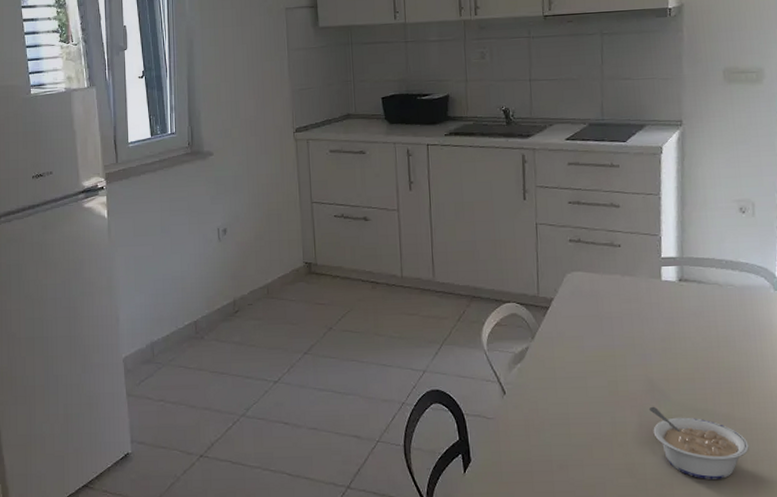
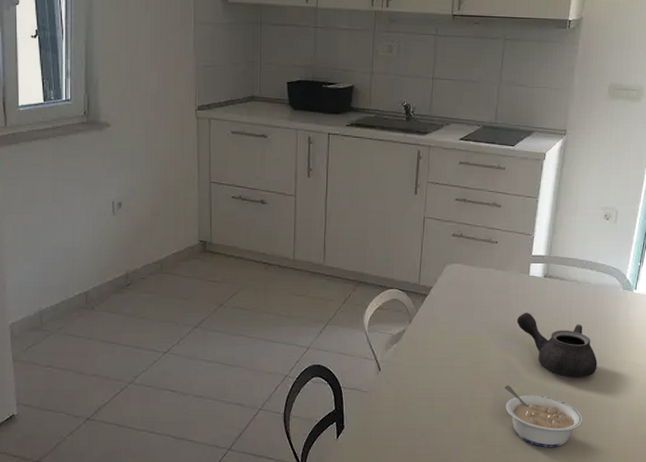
teapot: none [653,322,757,396] -> present [516,313,597,378]

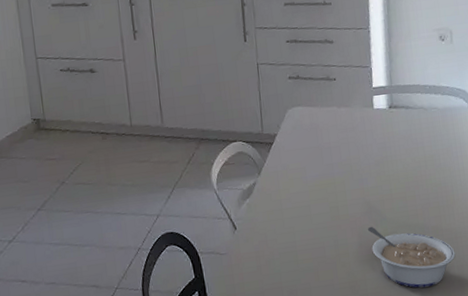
teapot: present [516,313,597,378] -> none [368,147,460,210]

